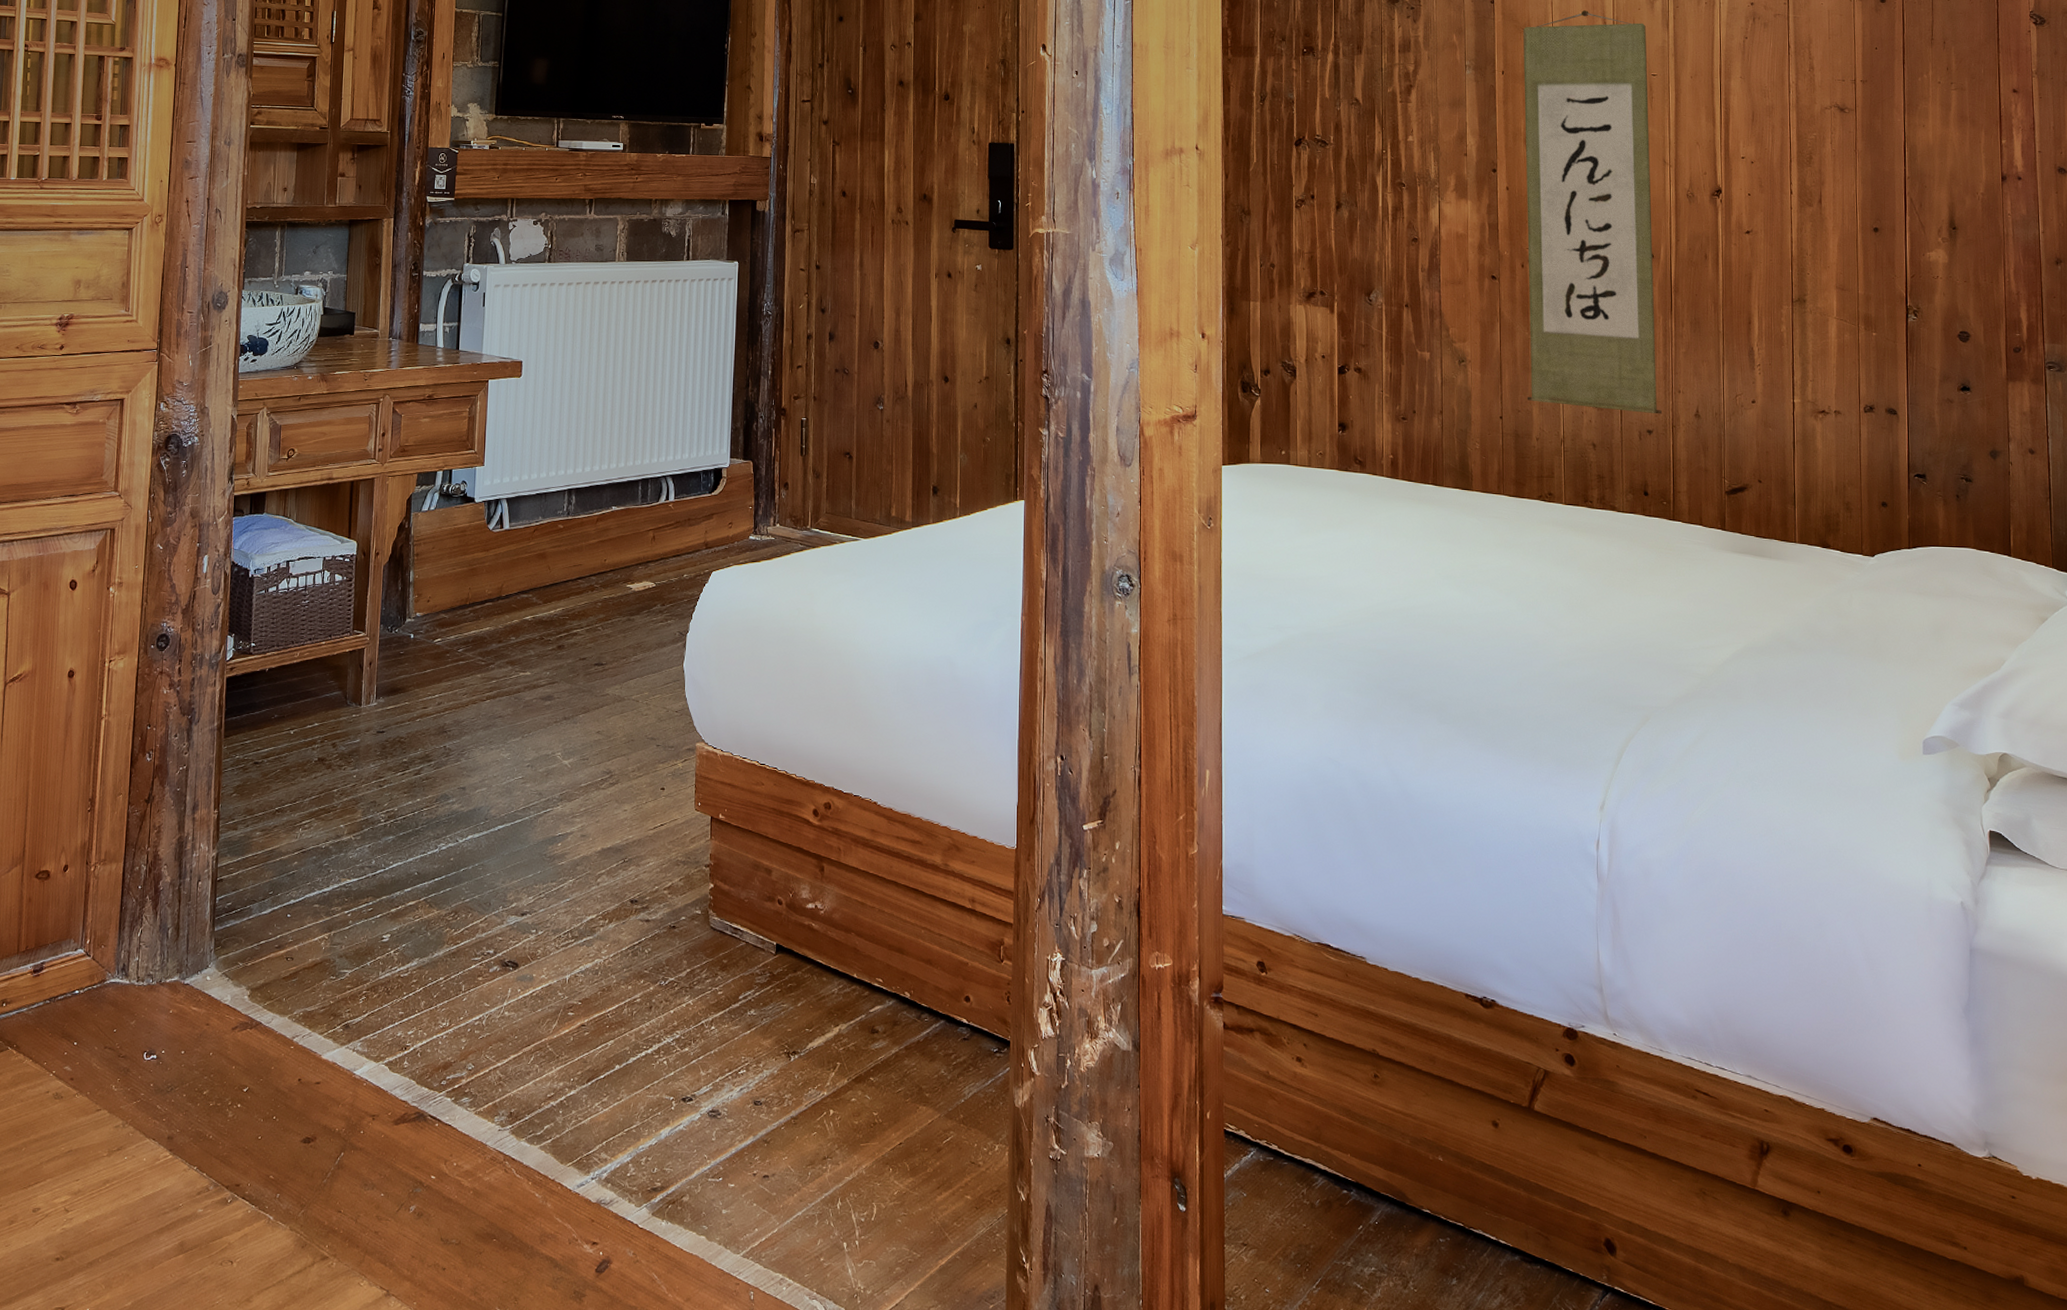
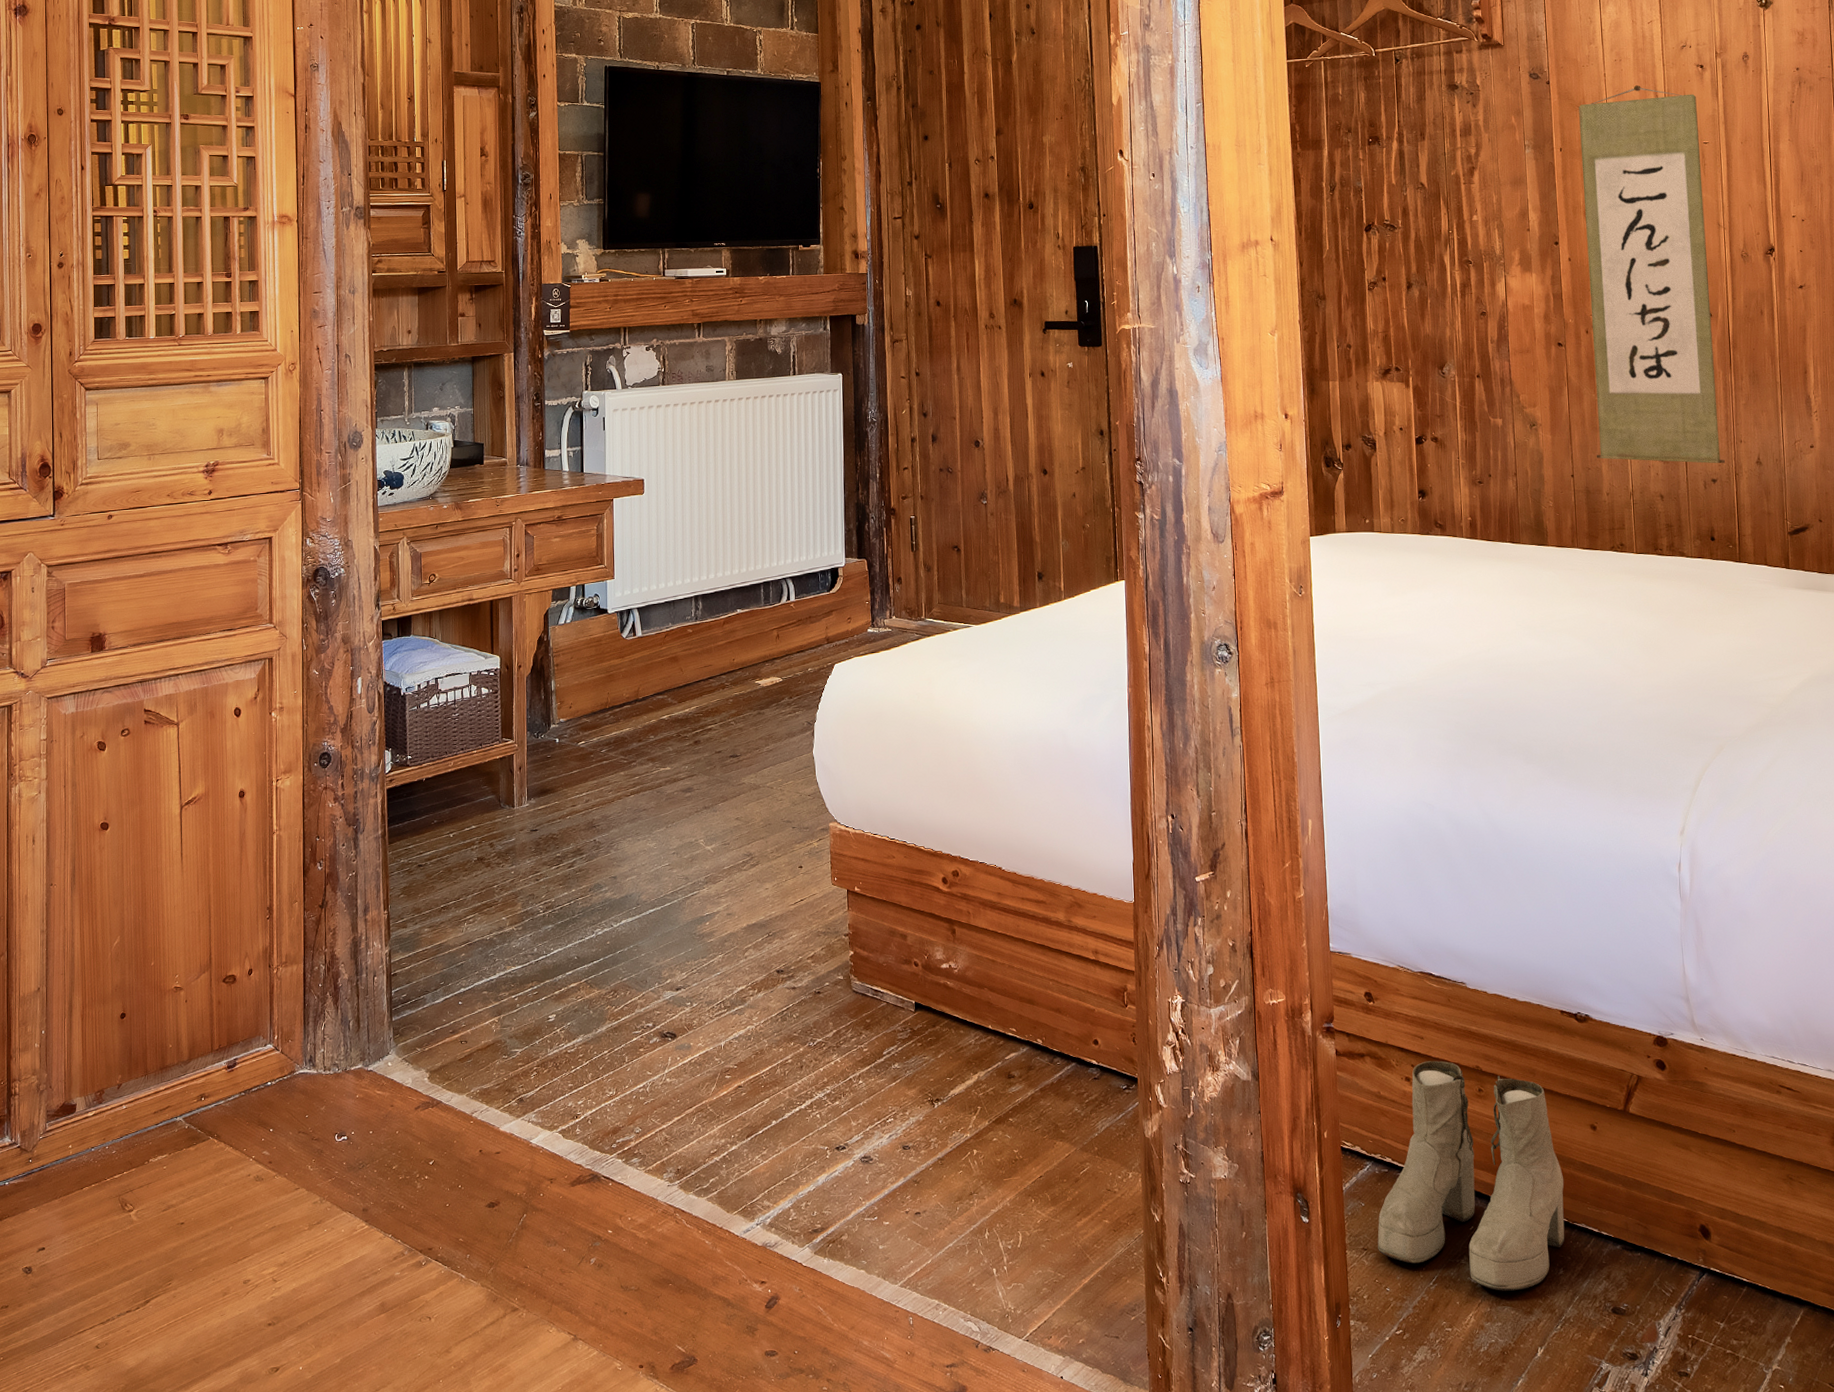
boots: none [1259,1040,1462,1300] -> present [1377,1061,1565,1291]

